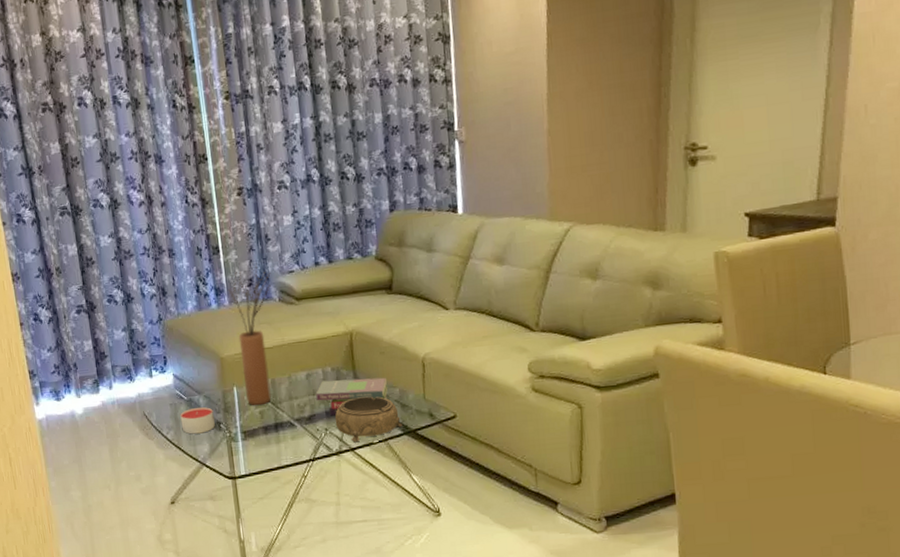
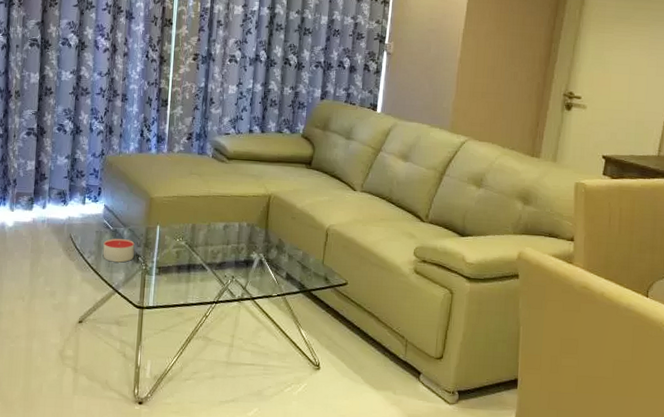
vase: present [228,263,271,406] -> none [167,121,209,246]
books: present [315,377,388,416] -> none [229,233,293,266]
decorative bowl: present [335,396,403,443] -> none [242,253,300,293]

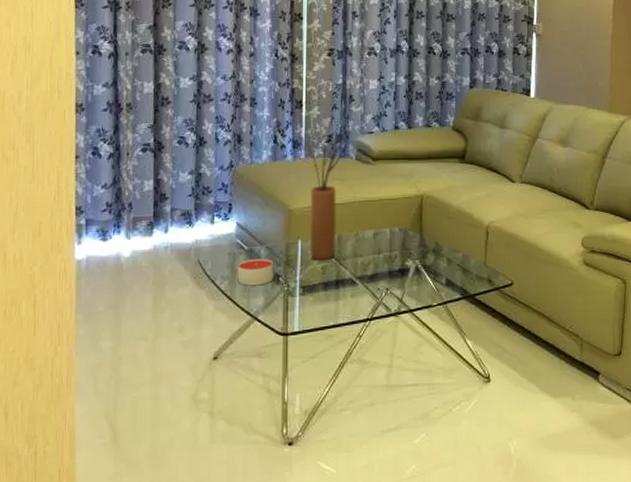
vase: none [167,121,209,246] -> present [306,121,351,261]

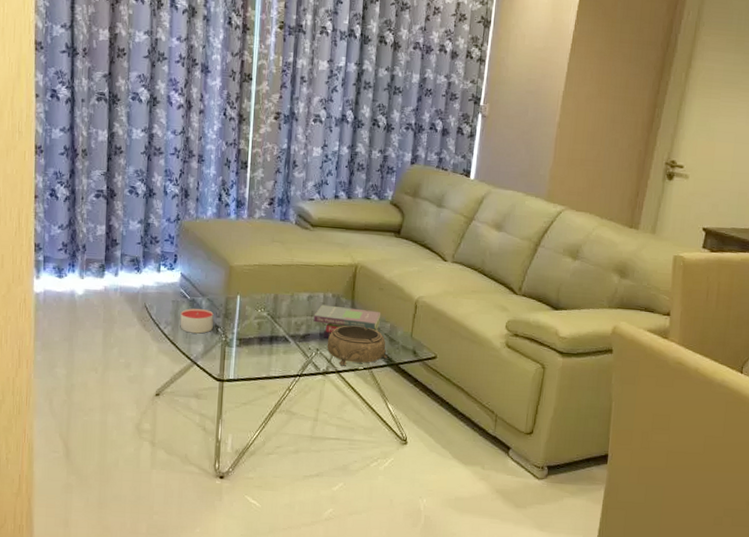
vase: present [306,121,351,261] -> none [248,185,292,317]
books: none [381,240,451,276] -> present [313,304,380,339]
decorative bowl: none [397,259,462,304] -> present [327,325,388,366]

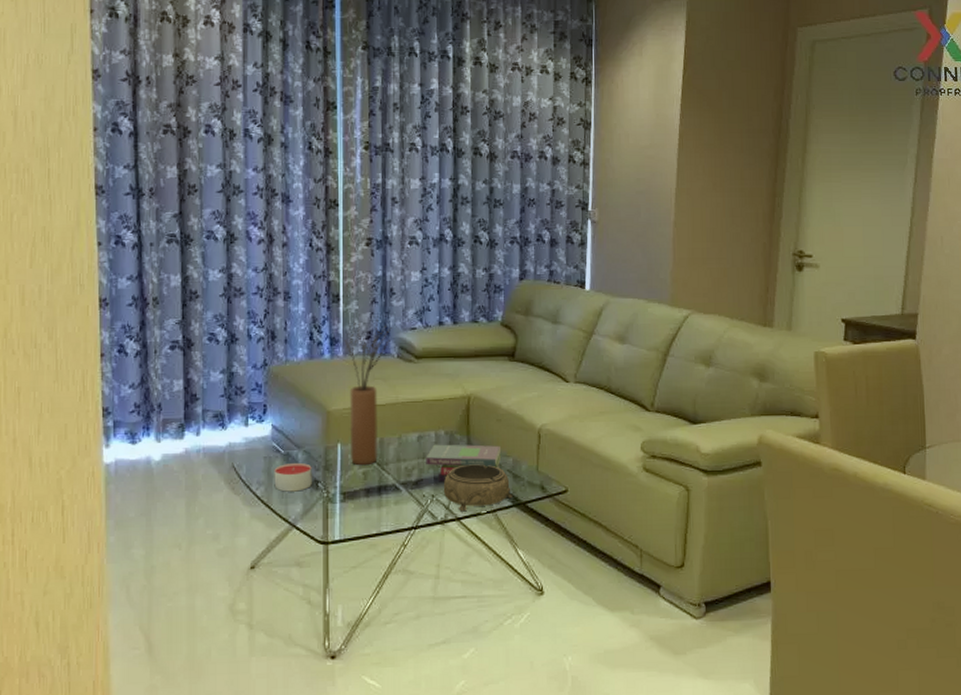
vase: none [248,185,292,317] -> present [344,316,392,466]

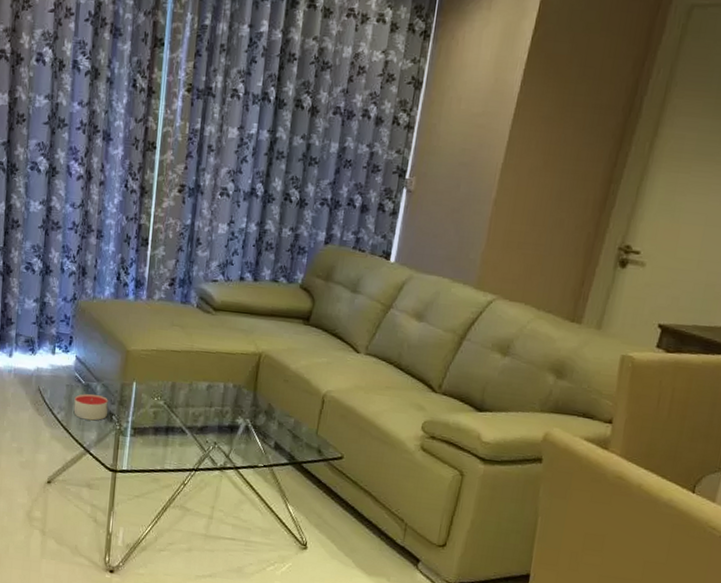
vase: present [344,316,392,466] -> none [144,264,194,406]
books: present [426,444,501,482] -> none [212,395,284,432]
decorative bowl: present [443,464,513,512] -> none [225,418,290,462]

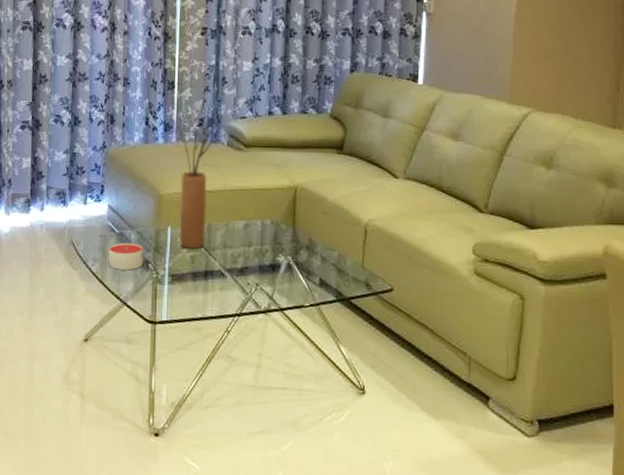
vase: none [144,264,194,406] -> present [177,104,223,250]

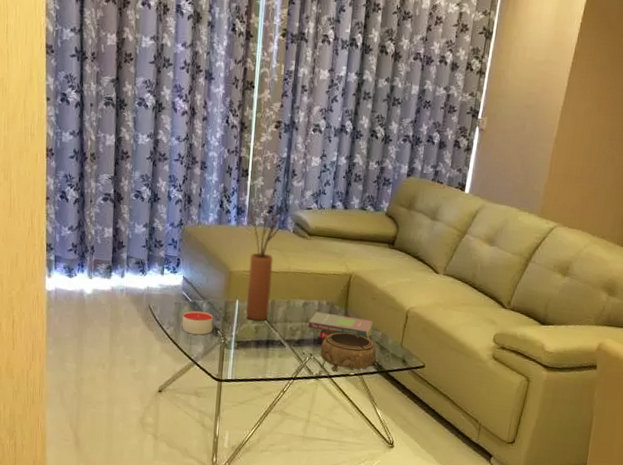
books: none [251,233,326,272] -> present [308,311,372,345]
decorative bowl: none [267,255,337,303] -> present [320,332,378,371]

